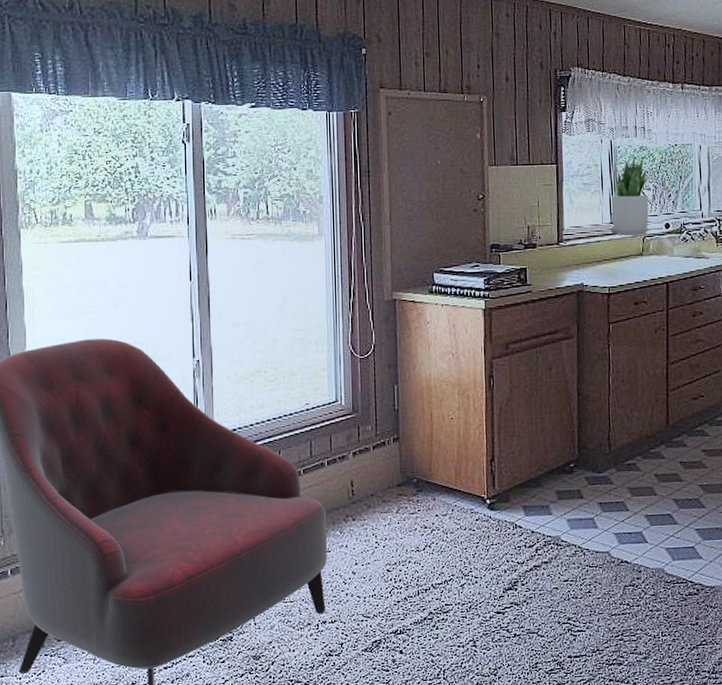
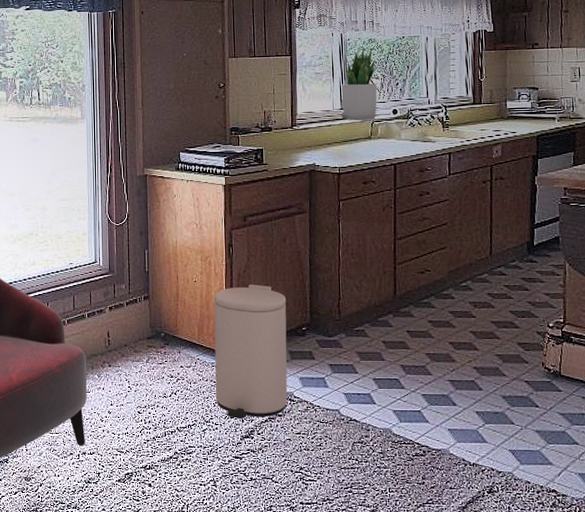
pedal bin: none [473,419,555,569] -> present [214,284,288,419]

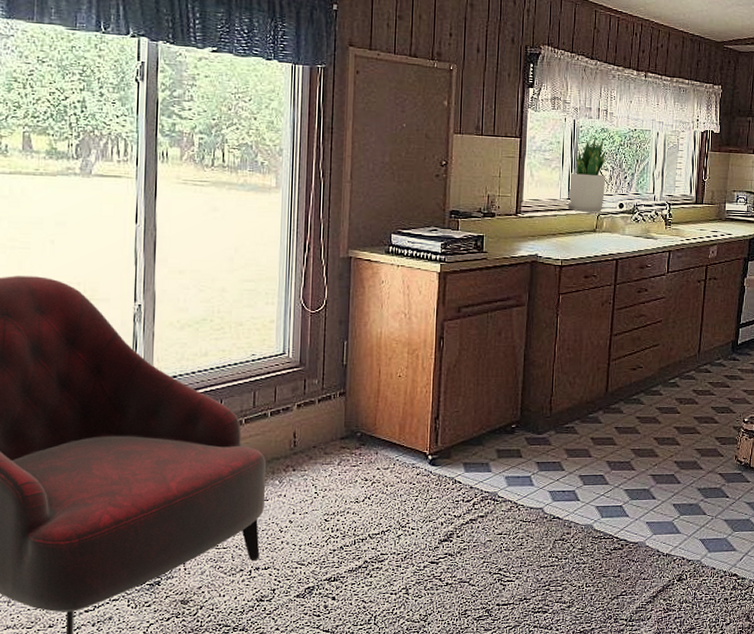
pedal bin: present [214,284,288,419] -> none [413,380,498,522]

